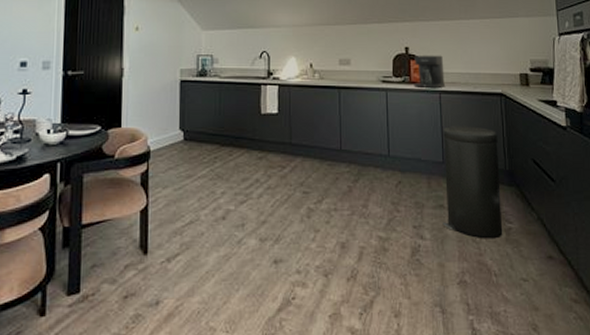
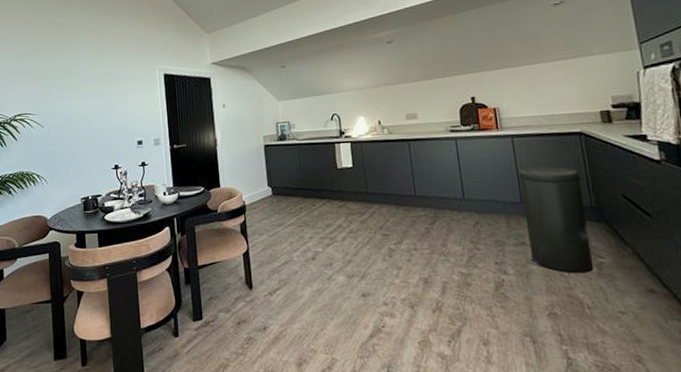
coffee maker: present [414,55,445,89] -> none [482,101,516,134]

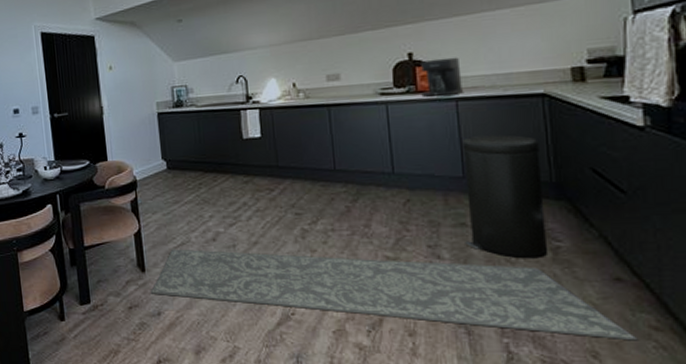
rug: none [257,267,672,346] -> present [150,249,638,341]
coffee maker: none [482,101,516,134] -> present [421,57,463,97]

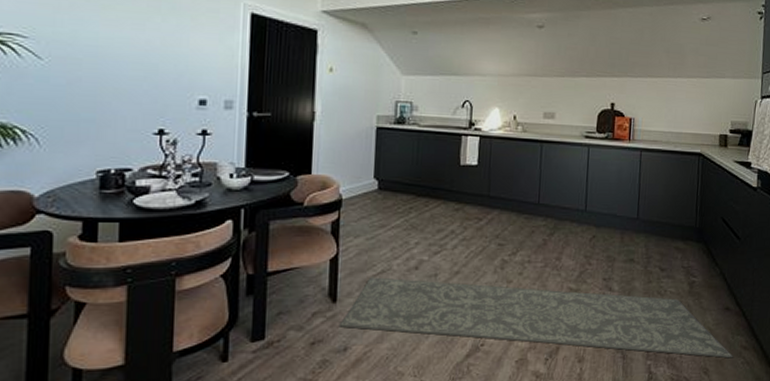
coffee maker: present [421,57,463,97] -> none [616,111,648,146]
pedal bin: present [462,134,548,259] -> none [631,183,692,292]

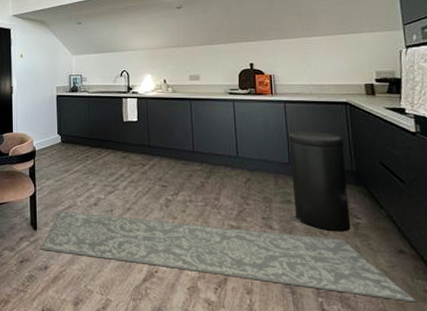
pedal bin: none [631,183,692,292] -> present [288,132,351,232]

